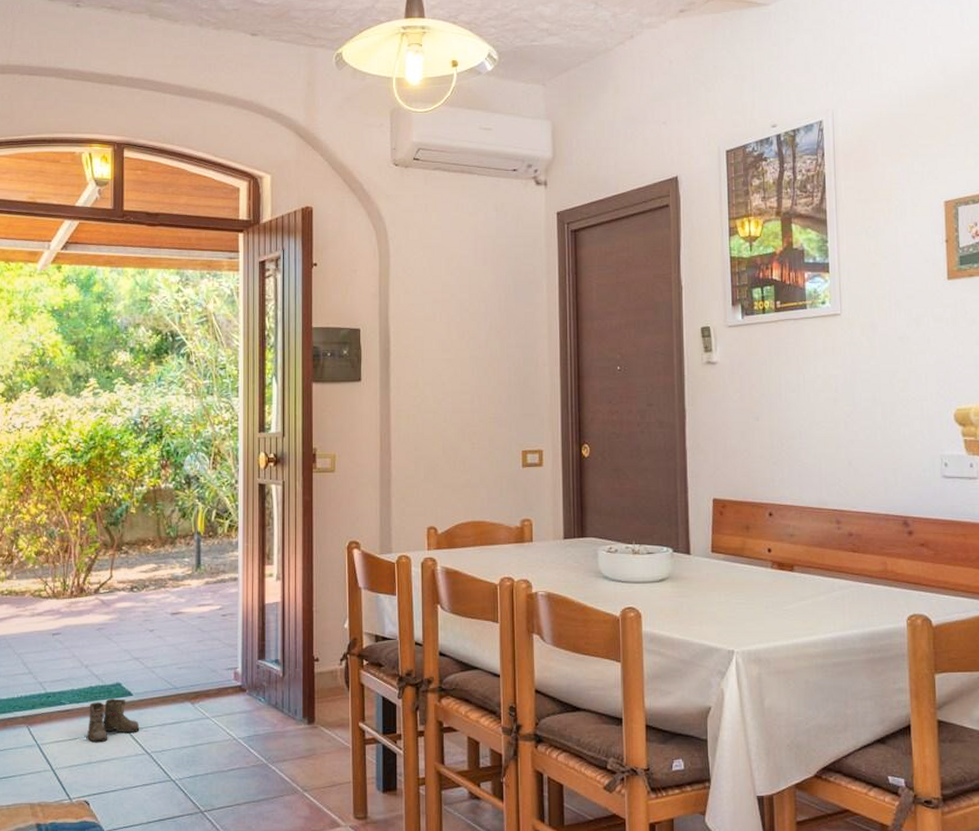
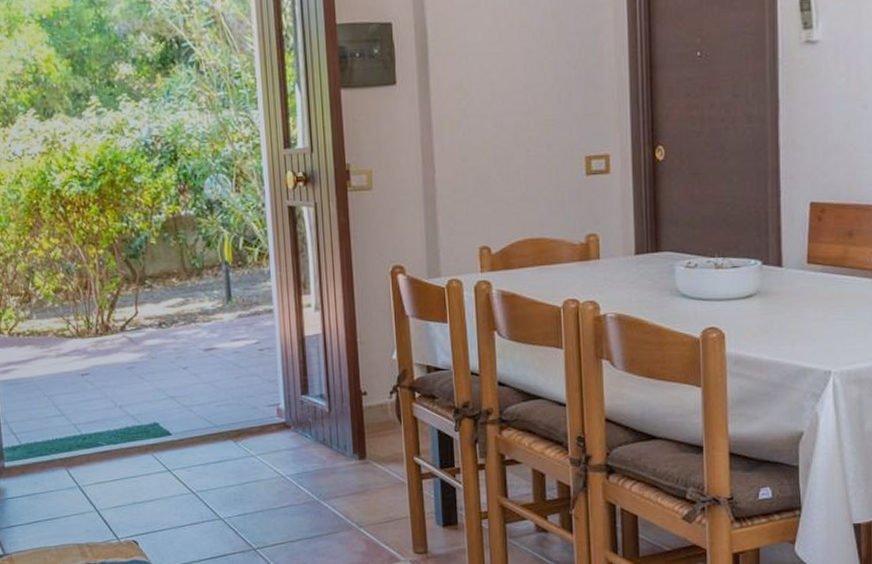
boots: present [86,699,140,743] -> none [127,439,182,483]

